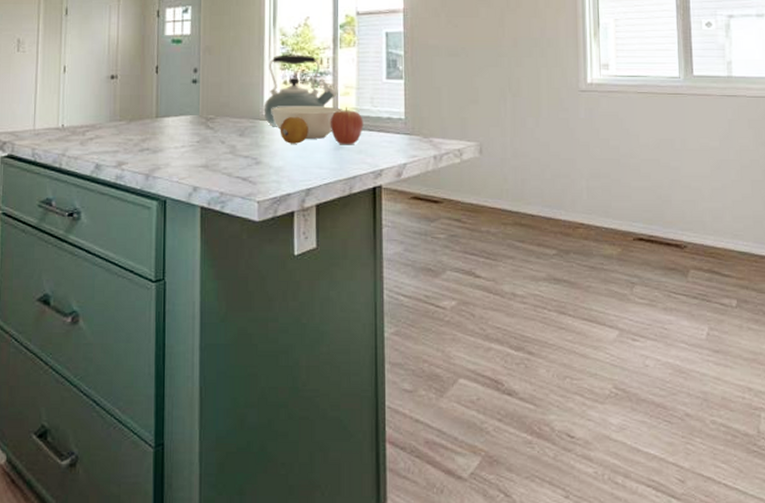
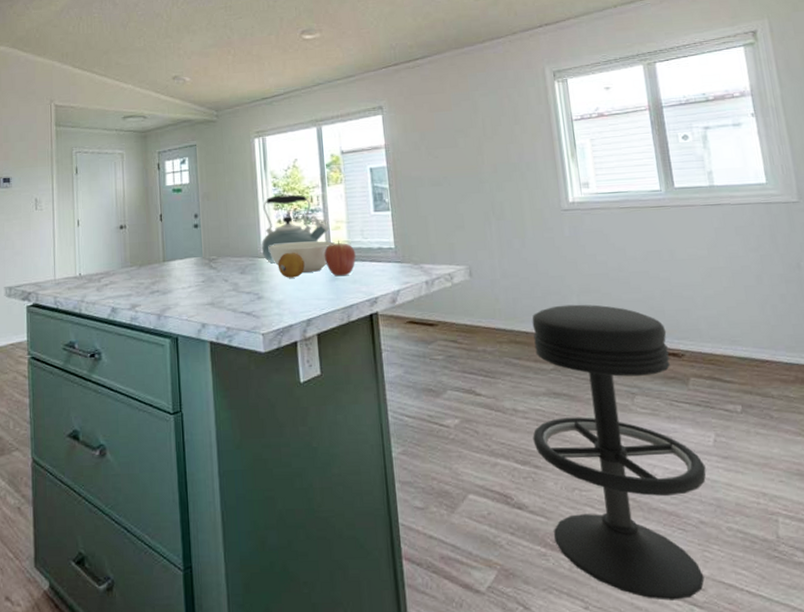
bar stool: none [529,189,697,491] -> present [532,304,707,601]

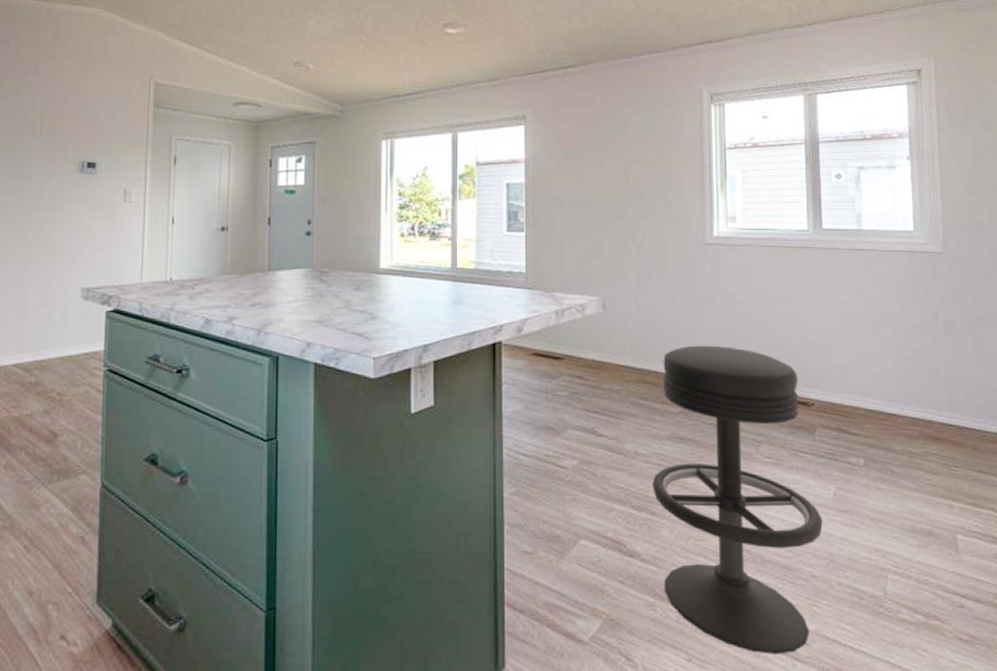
kettle: present [261,194,329,264] -> none [380,206,456,281]
bowl: present [268,241,336,273] -> none [387,259,462,293]
fruit: present [277,252,306,278] -> none [396,269,427,298]
fruit: present [324,240,356,277] -> none [448,260,483,300]

